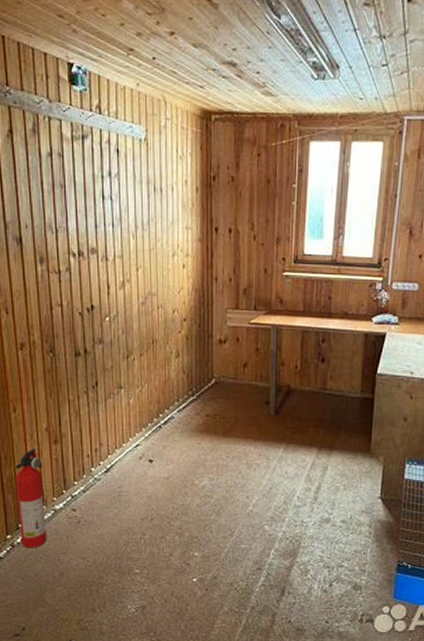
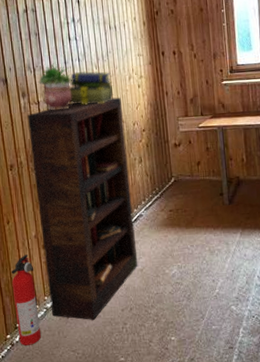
bookcase: none [45,276,164,527] -> present [28,97,138,320]
potted plant: none [61,225,106,284] -> present [38,63,74,111]
stack of books: none [98,239,152,282] -> present [69,71,114,105]

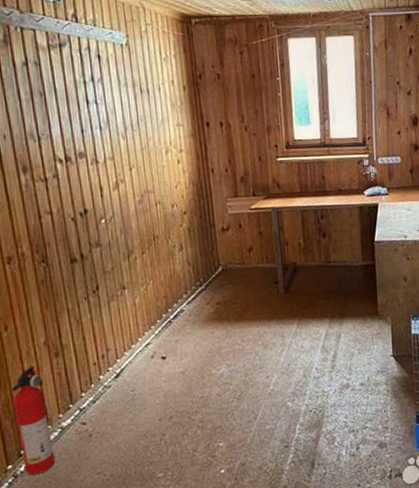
bookcase: present [28,97,138,320] -> none [31,174,179,437]
potted plant: present [38,63,74,111] -> none [46,131,95,190]
stack of books: present [69,71,114,105] -> none [88,142,147,183]

